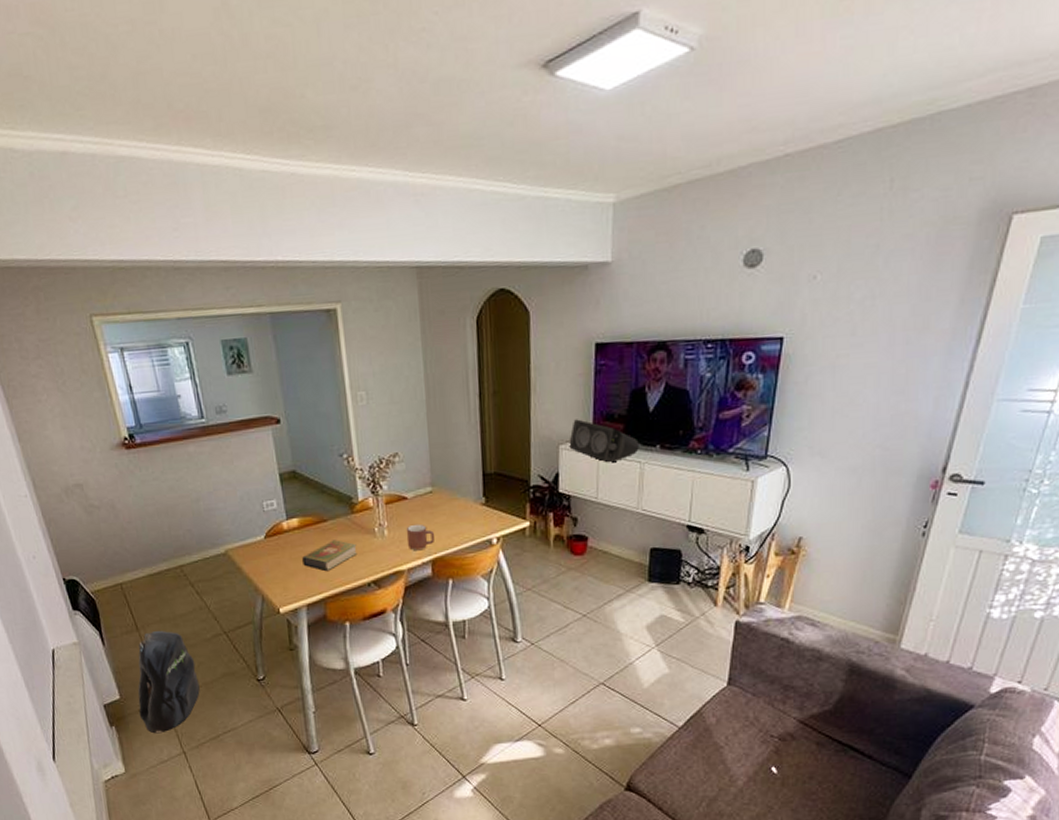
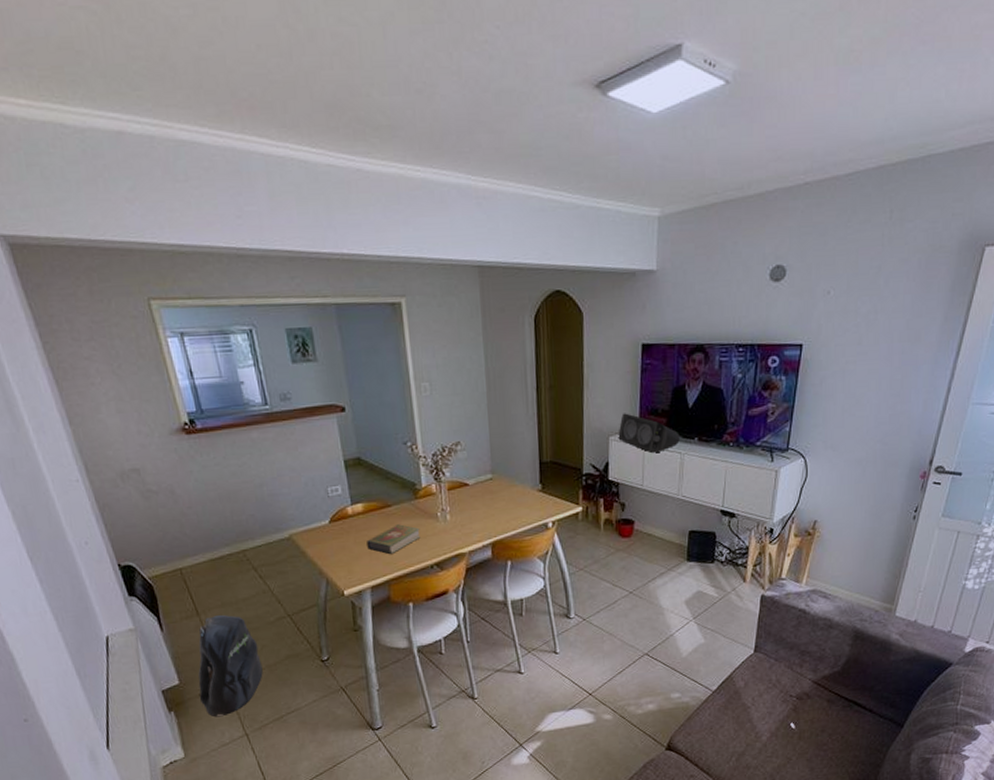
mug: present [406,524,434,551] -> none [467,509,494,535]

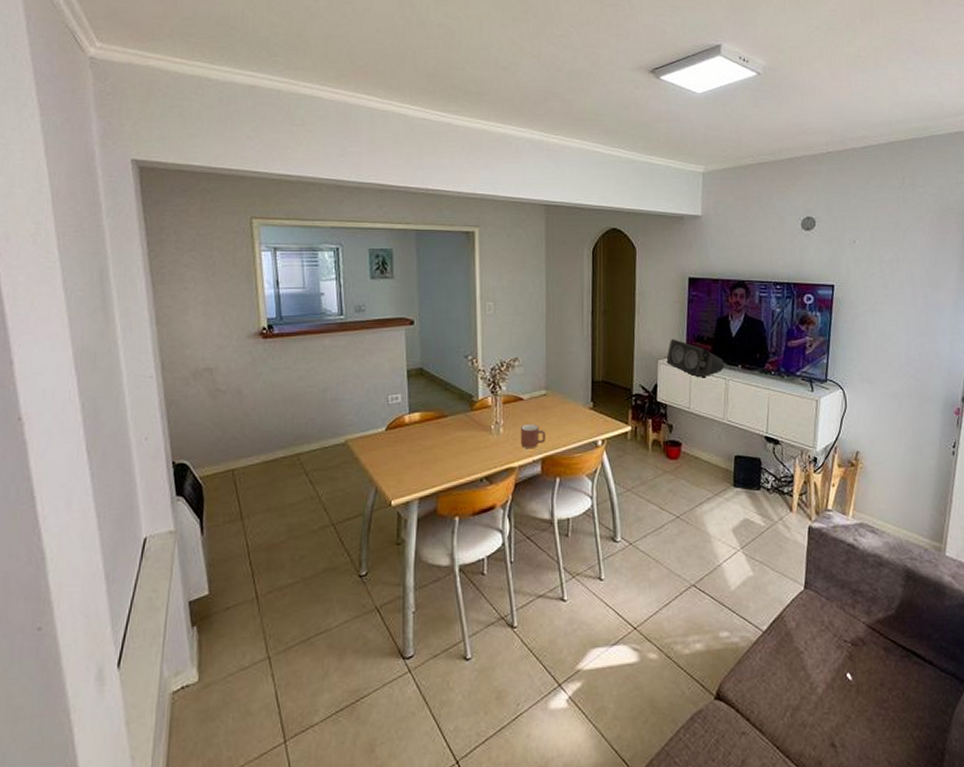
backpack: present [198,614,263,717] -> none [226,519,298,636]
book: present [367,524,421,555] -> none [420,435,473,466]
mug: none [467,509,494,535] -> present [520,423,545,449]

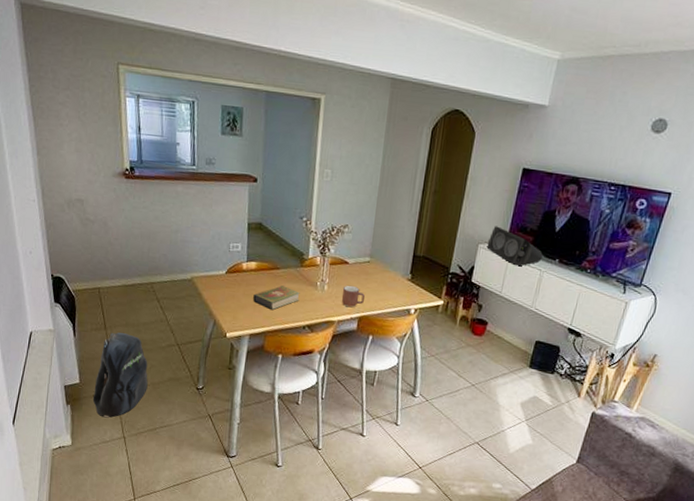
backpack: none [226,519,298,636] -> present [92,332,148,418]
book: none [420,435,473,466] -> present [253,285,300,311]

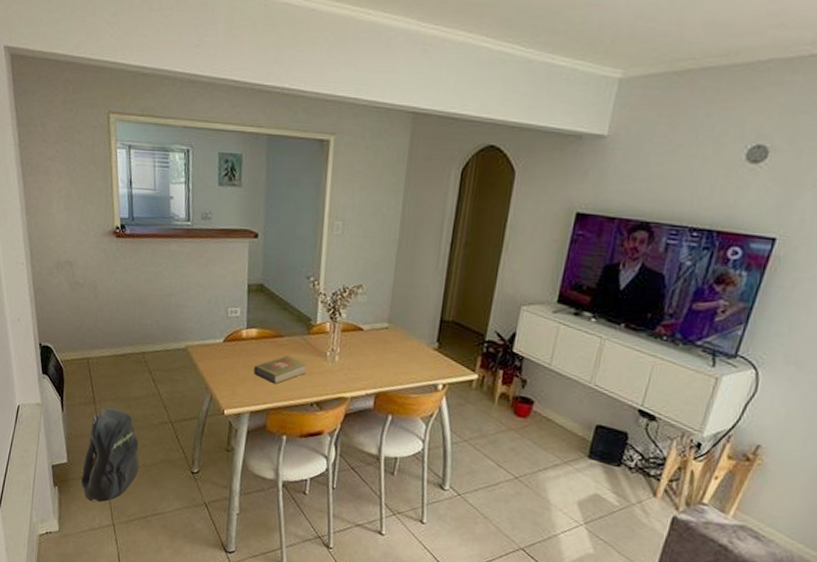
mug: present [341,285,365,308] -> none [355,355,382,382]
speaker: present [486,226,543,267] -> none [531,283,604,333]

